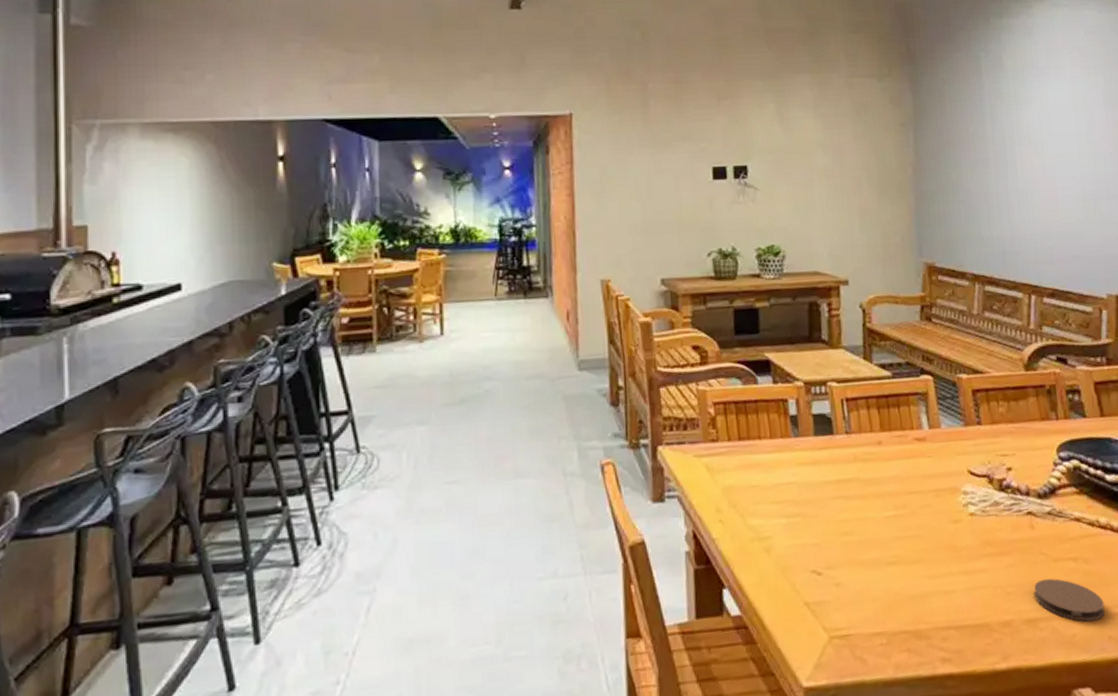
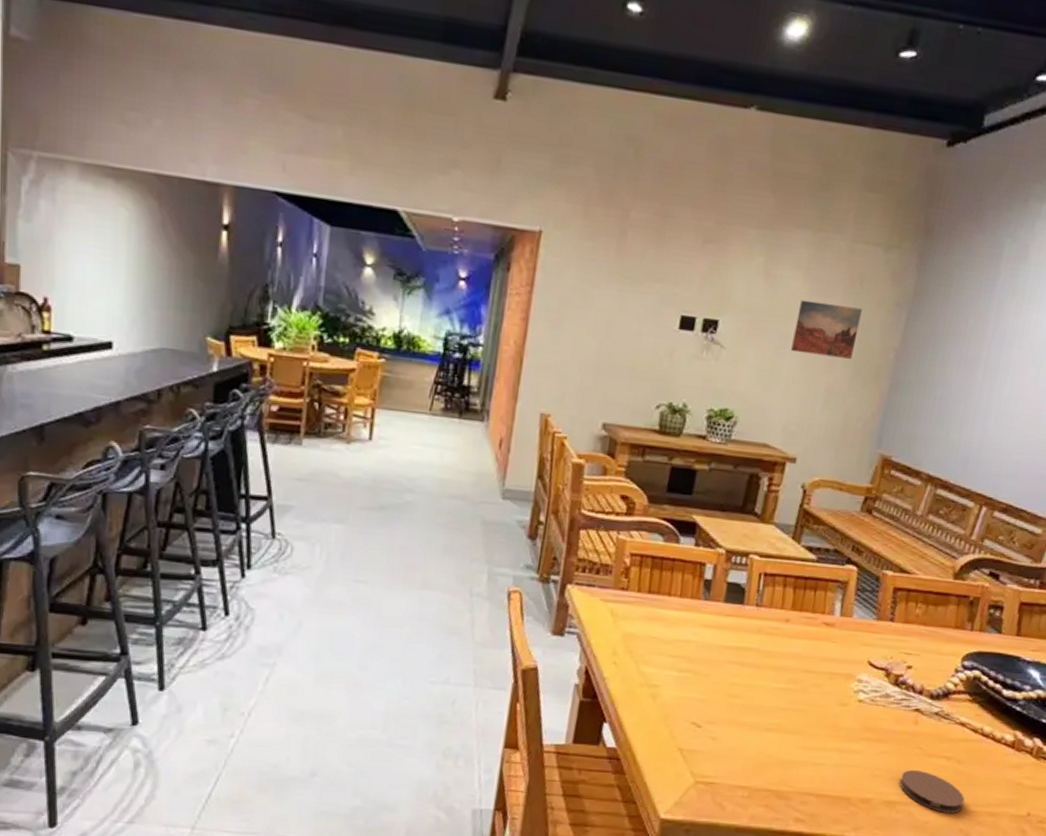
wall art: none [816,133,875,183] -> present [791,299,862,359]

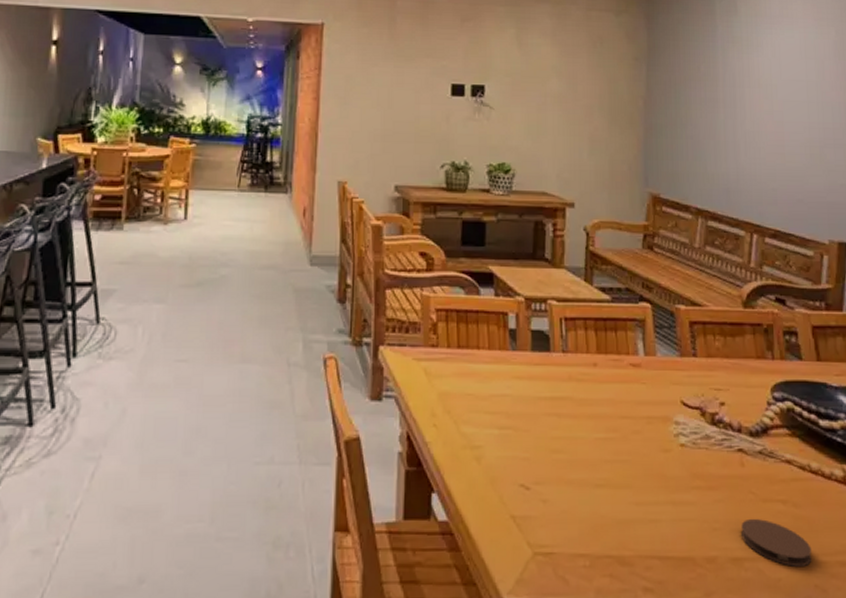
wall art: present [791,299,862,359] -> none [552,62,607,109]

